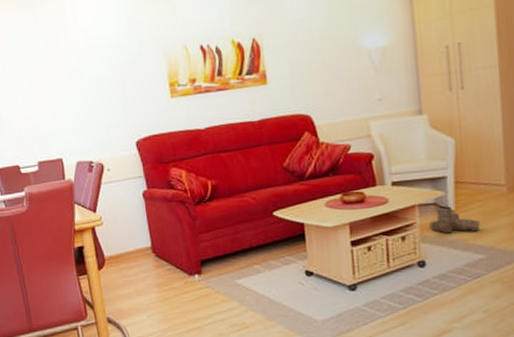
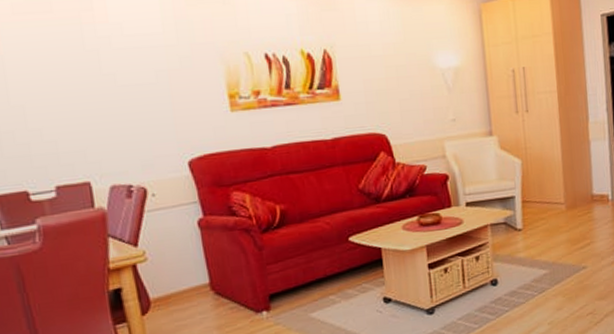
boots: present [429,205,480,234] -> none [500,224,544,252]

